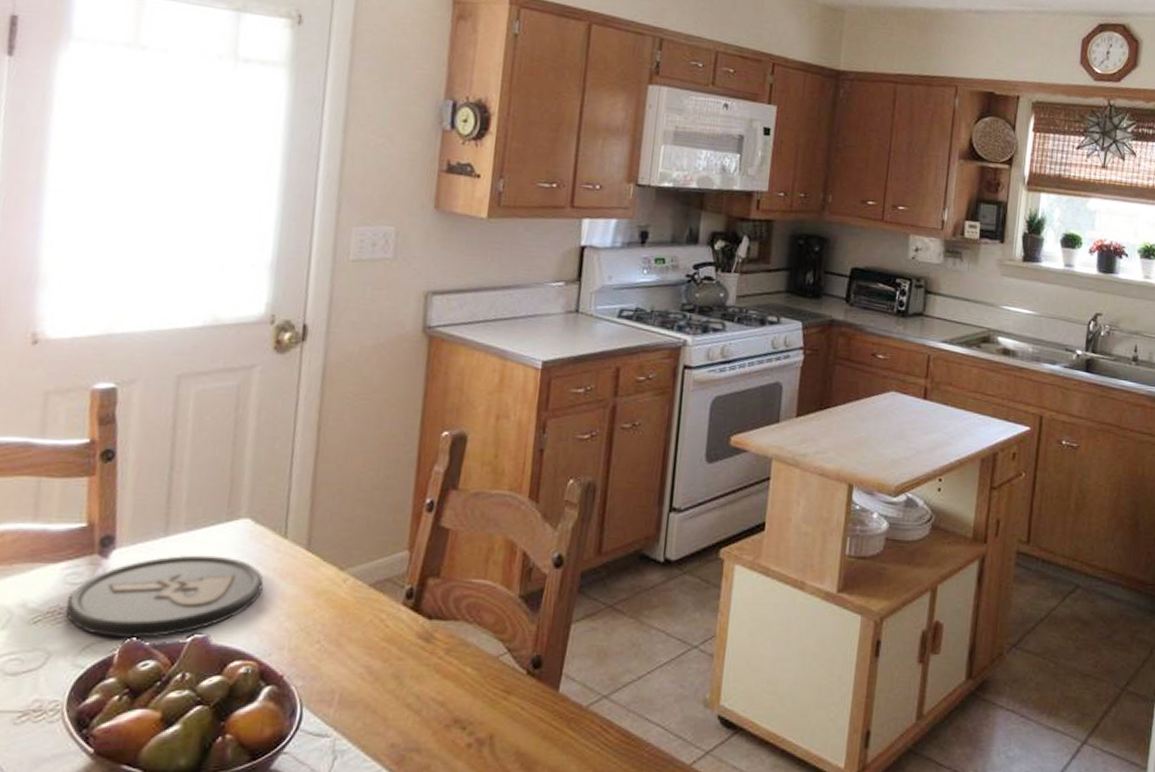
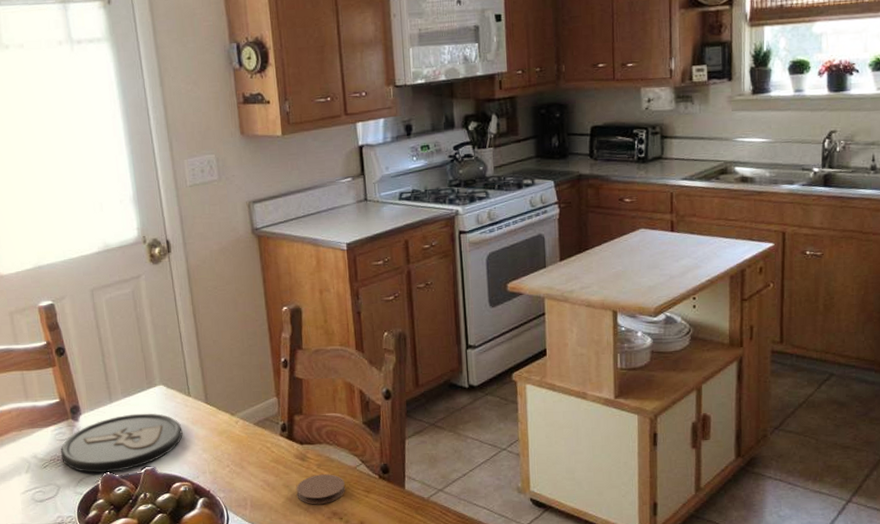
coaster: none [408,663,479,707] -> present [296,474,345,505]

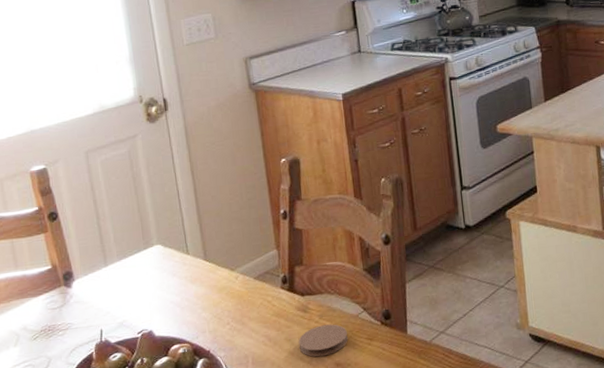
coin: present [60,413,183,474] -> none [51,274,181,342]

